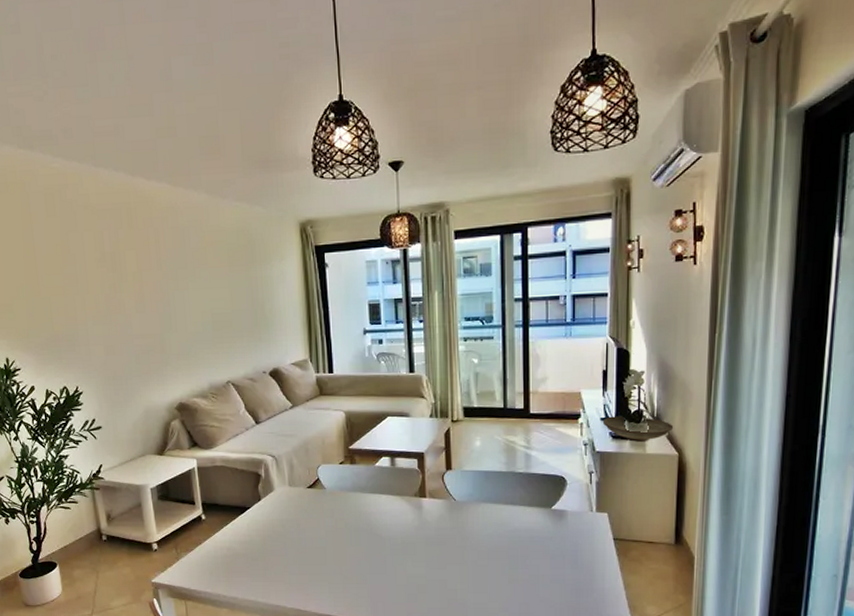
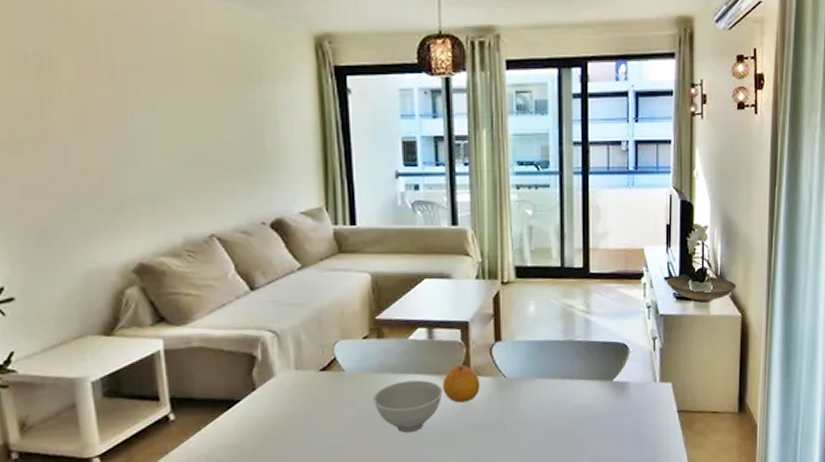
bowl: none [348,499,403,542] -> present [373,380,443,433]
fruit: none [403,489,434,520] -> present [443,365,480,403]

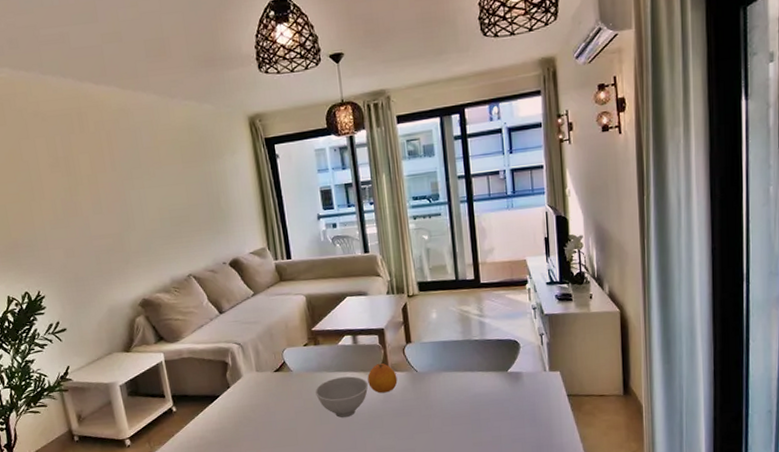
decorative bowl: present [666,275,737,303] -> none [548,278,614,303]

